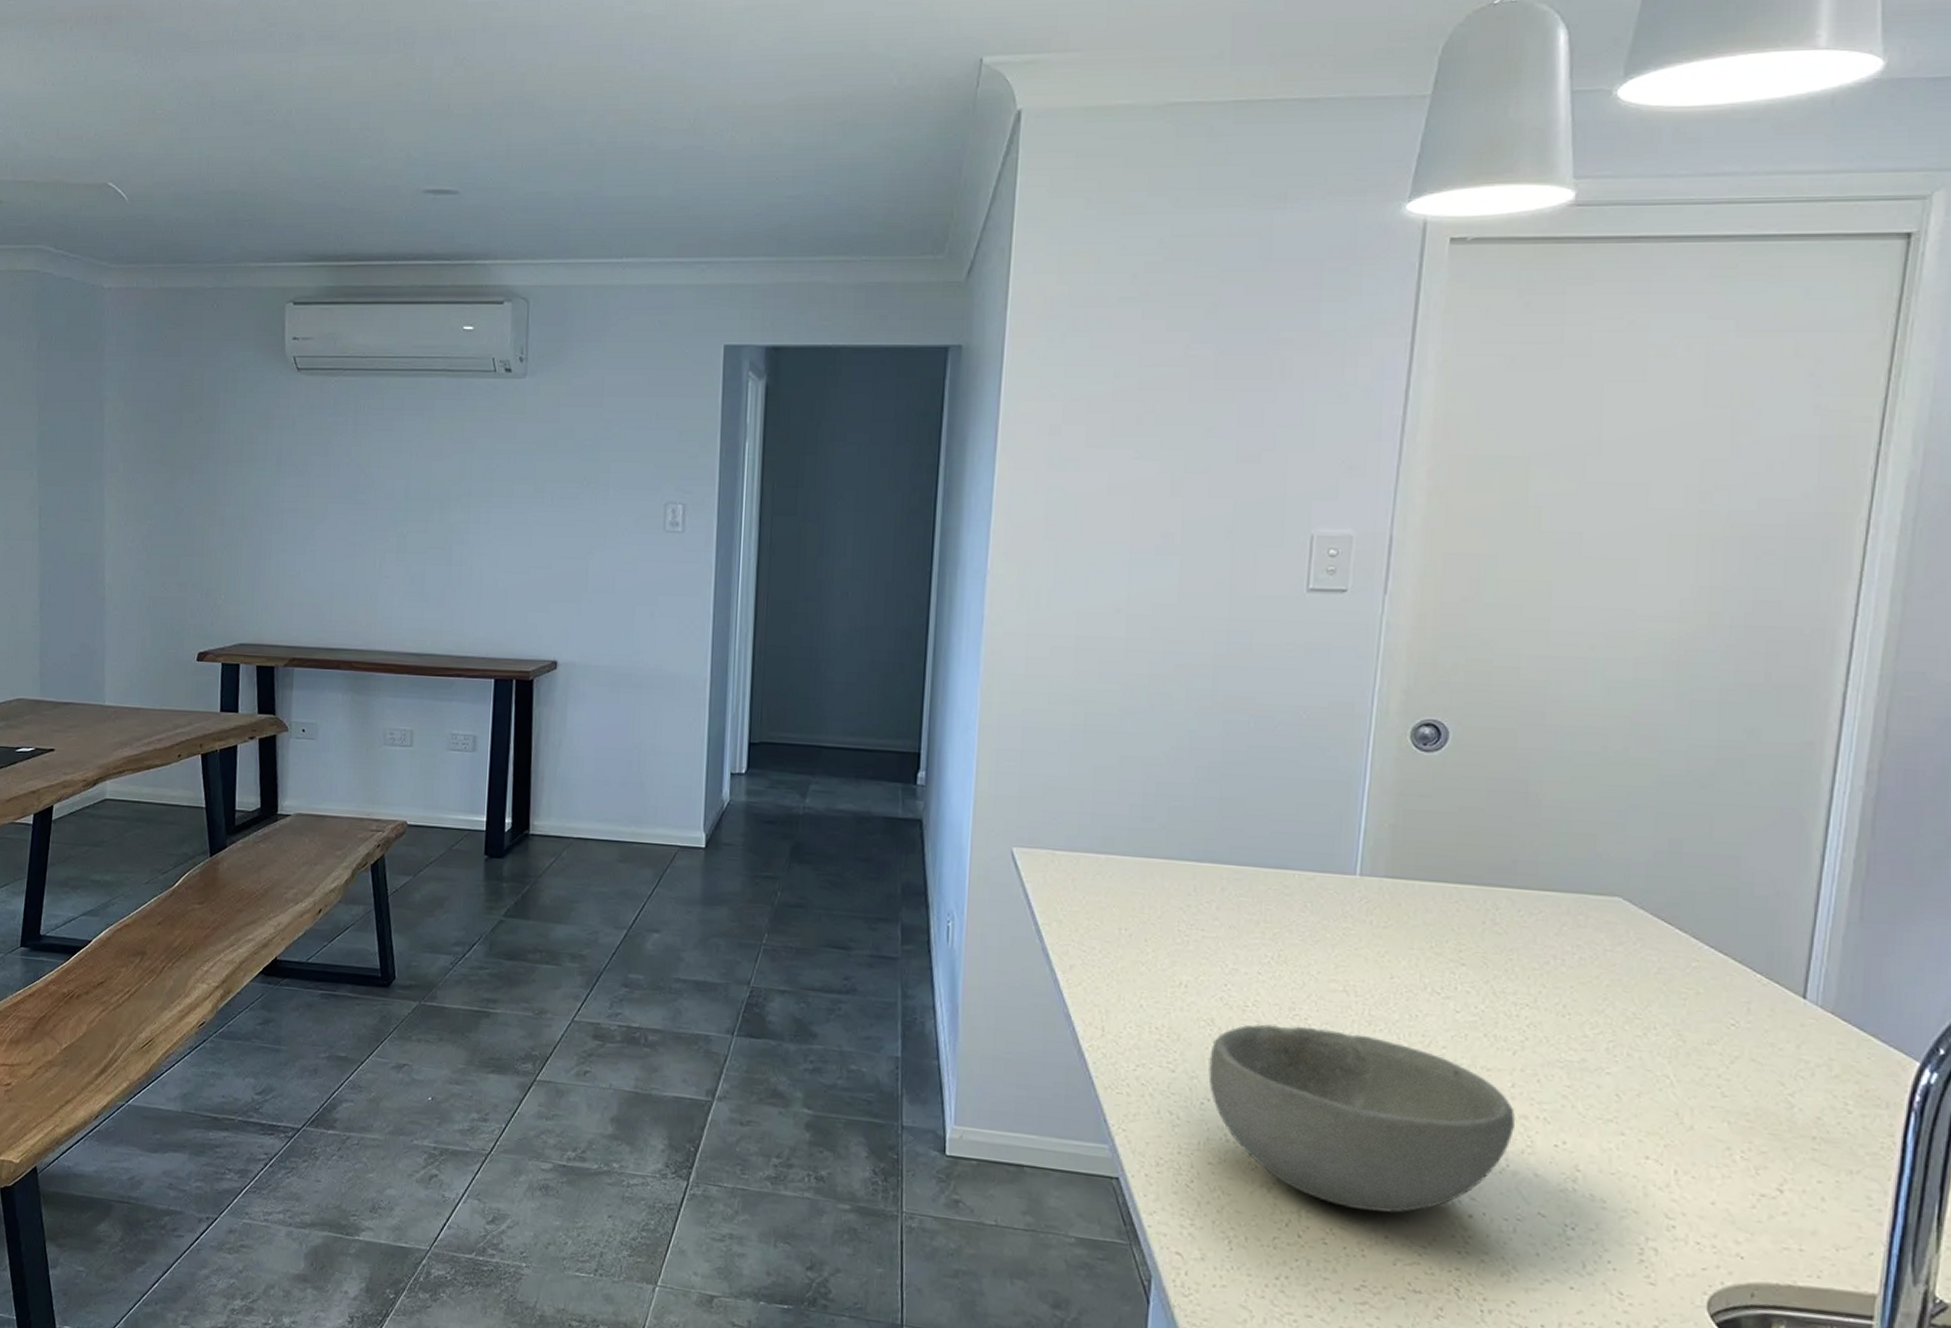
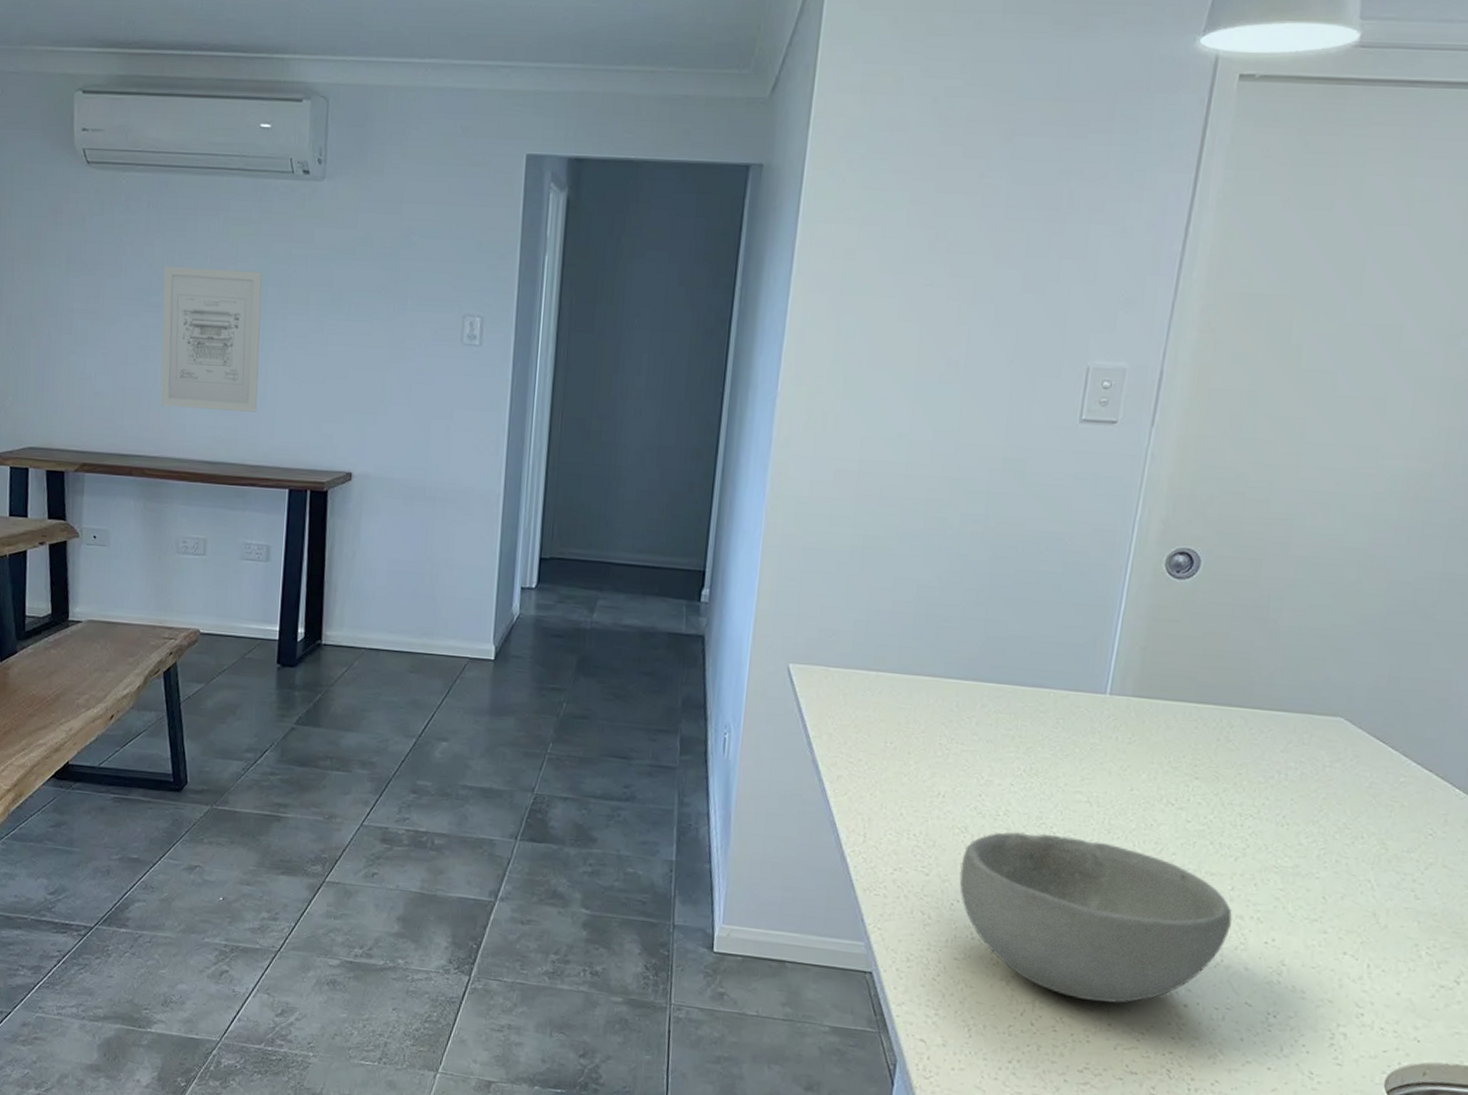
wall art: none [367,464,467,604] -> present [160,265,262,412]

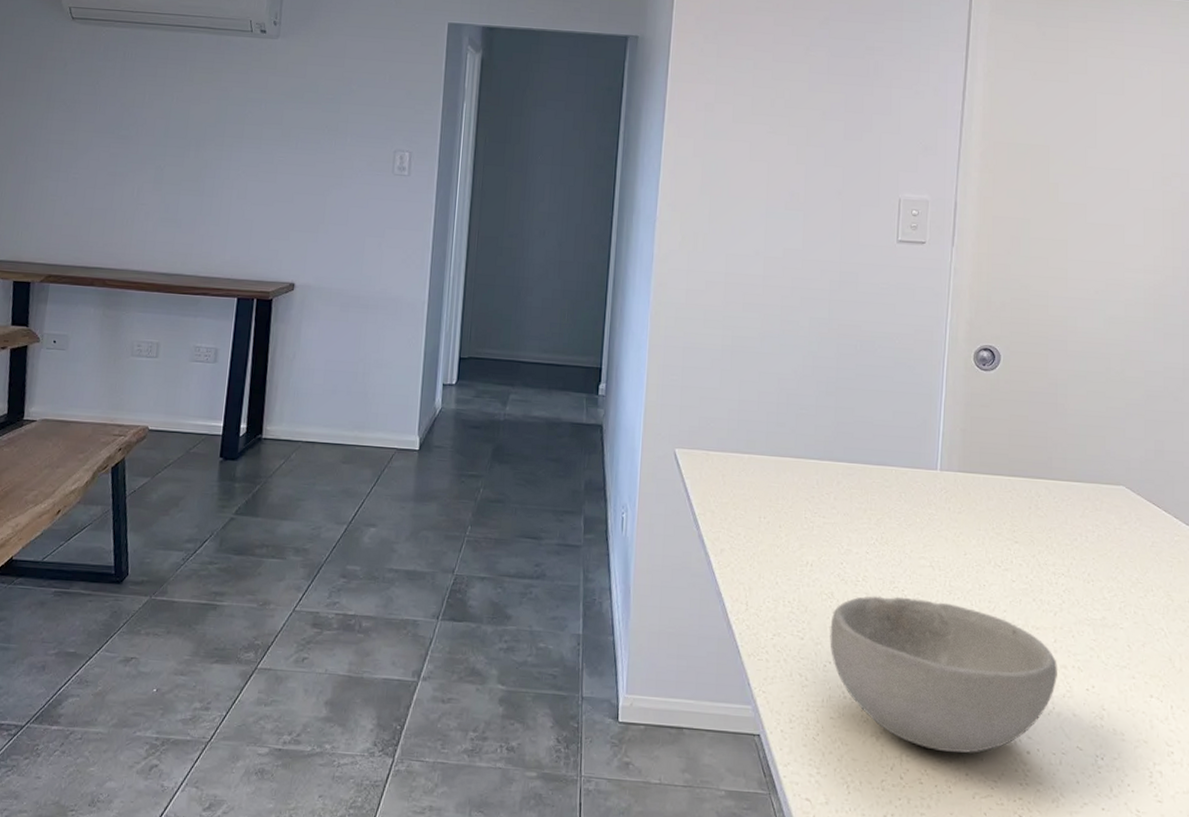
wall art: present [160,265,262,412] -> none [124,105,222,231]

